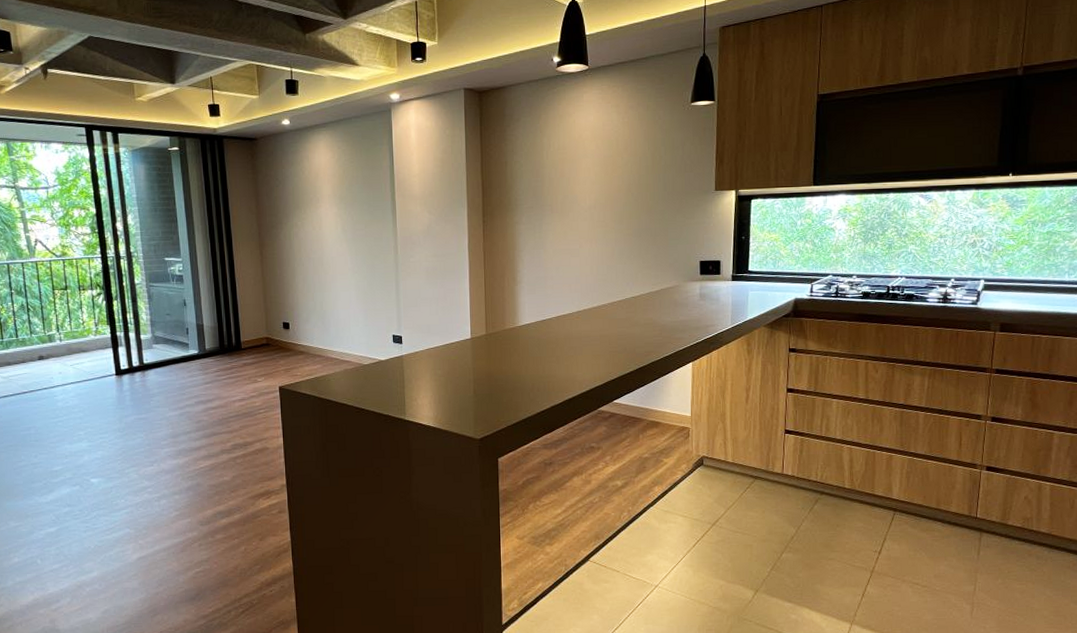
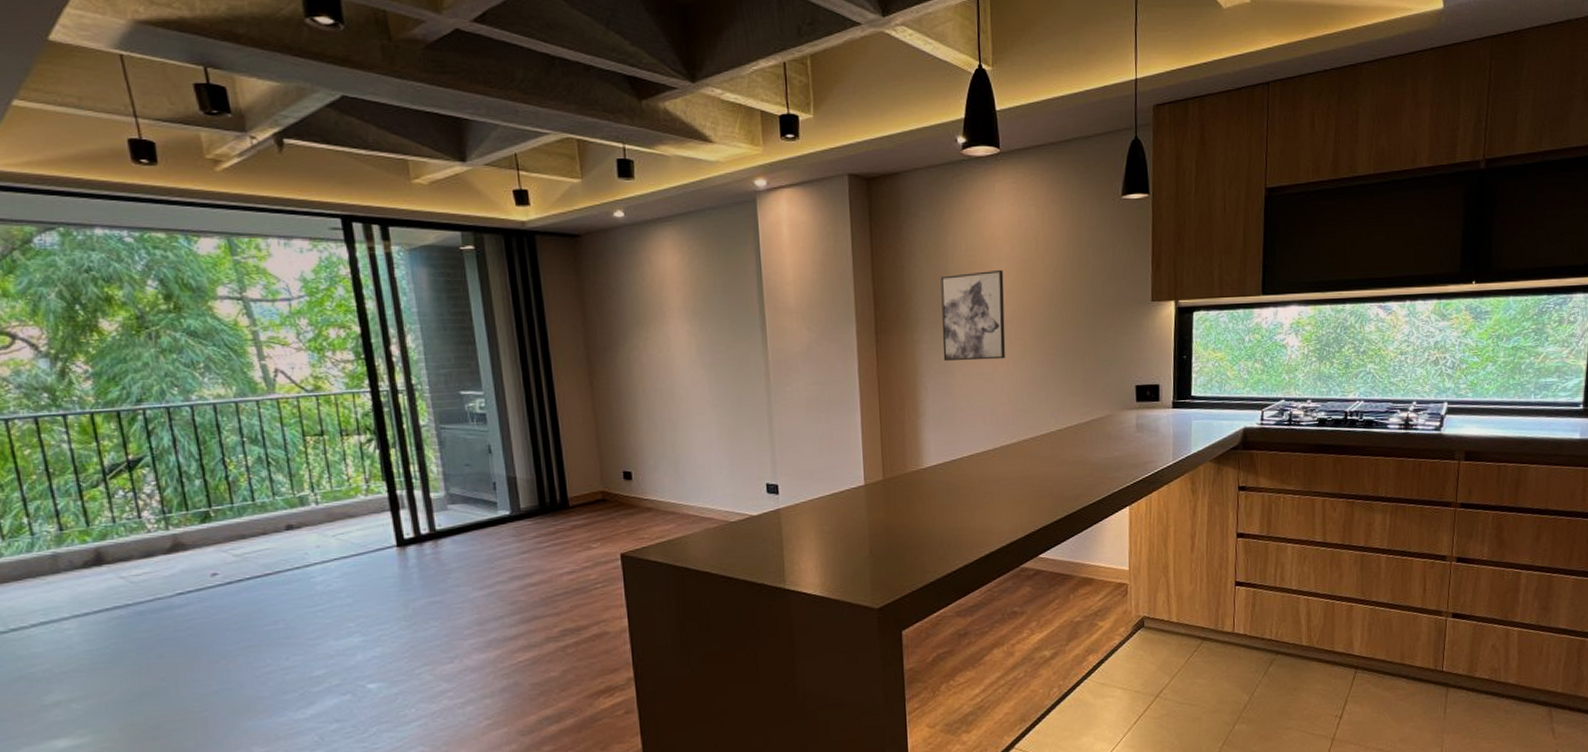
wall art: none [537,164,590,239] -> present [940,269,1006,362]

